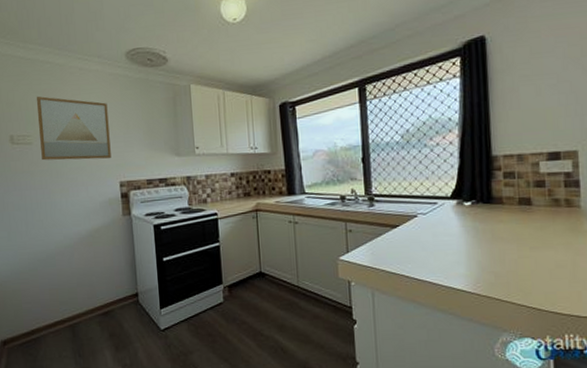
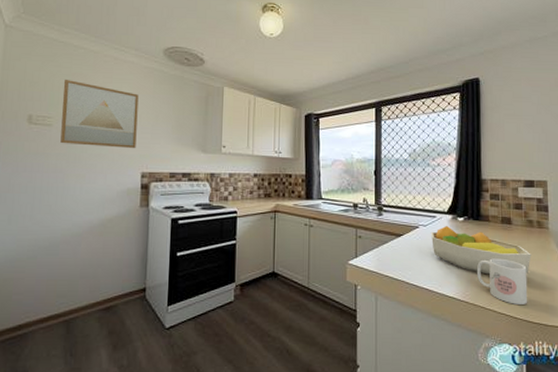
fruit bowl: none [431,211,558,264] -> present [430,225,531,275]
mug: none [489,244,555,295] -> present [476,258,528,304]

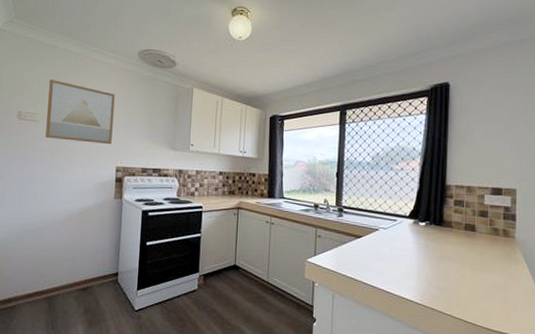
fruit bowl: present [430,225,531,275] -> none [390,229,495,282]
mug: present [476,258,528,304] -> none [436,264,489,312]

